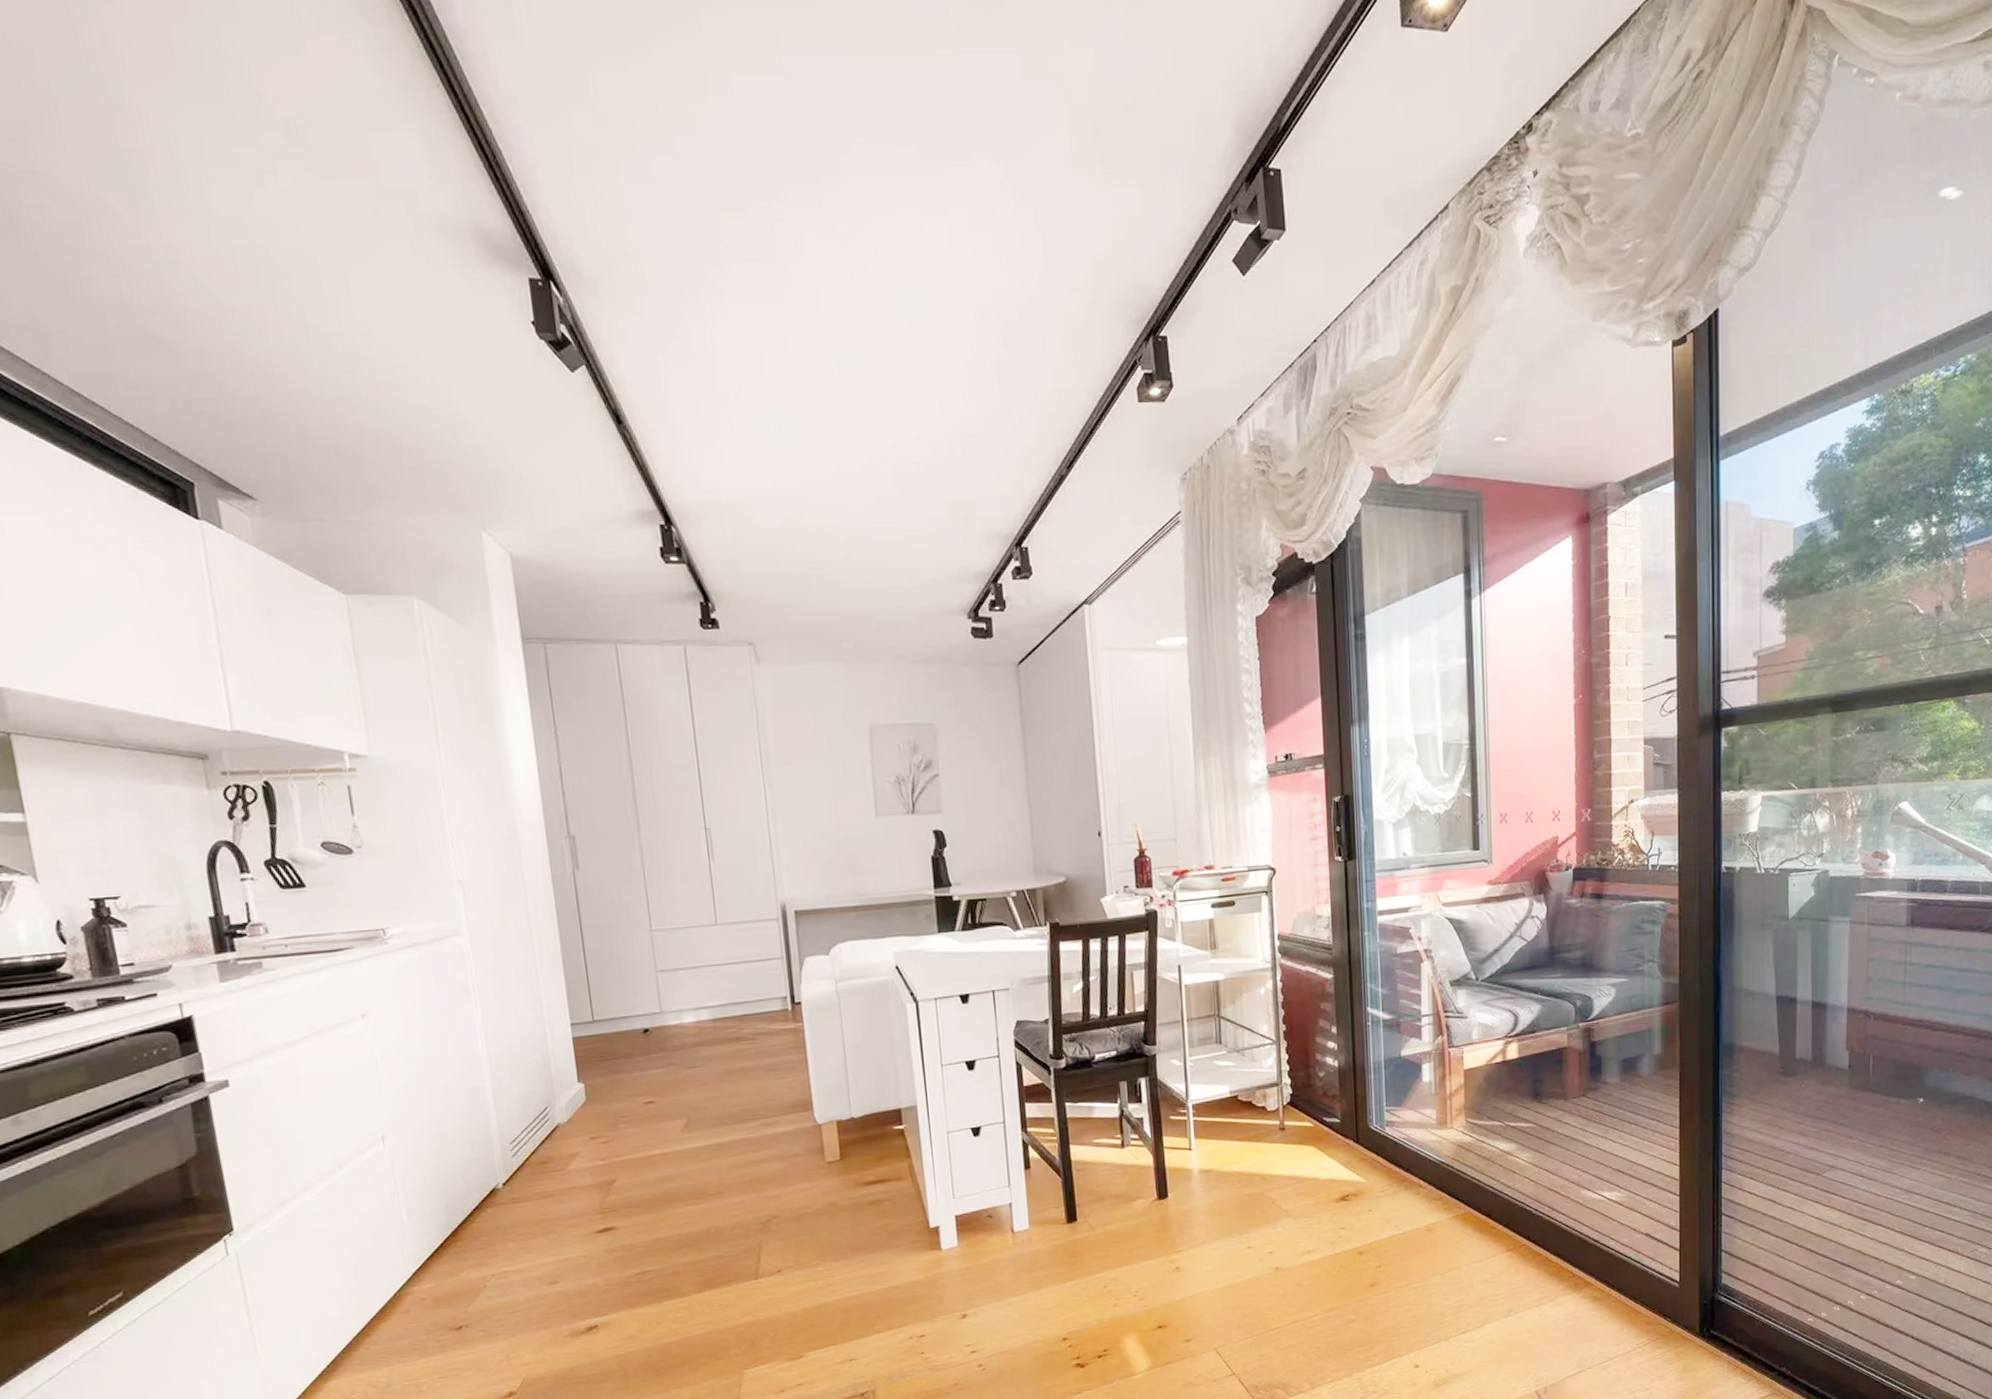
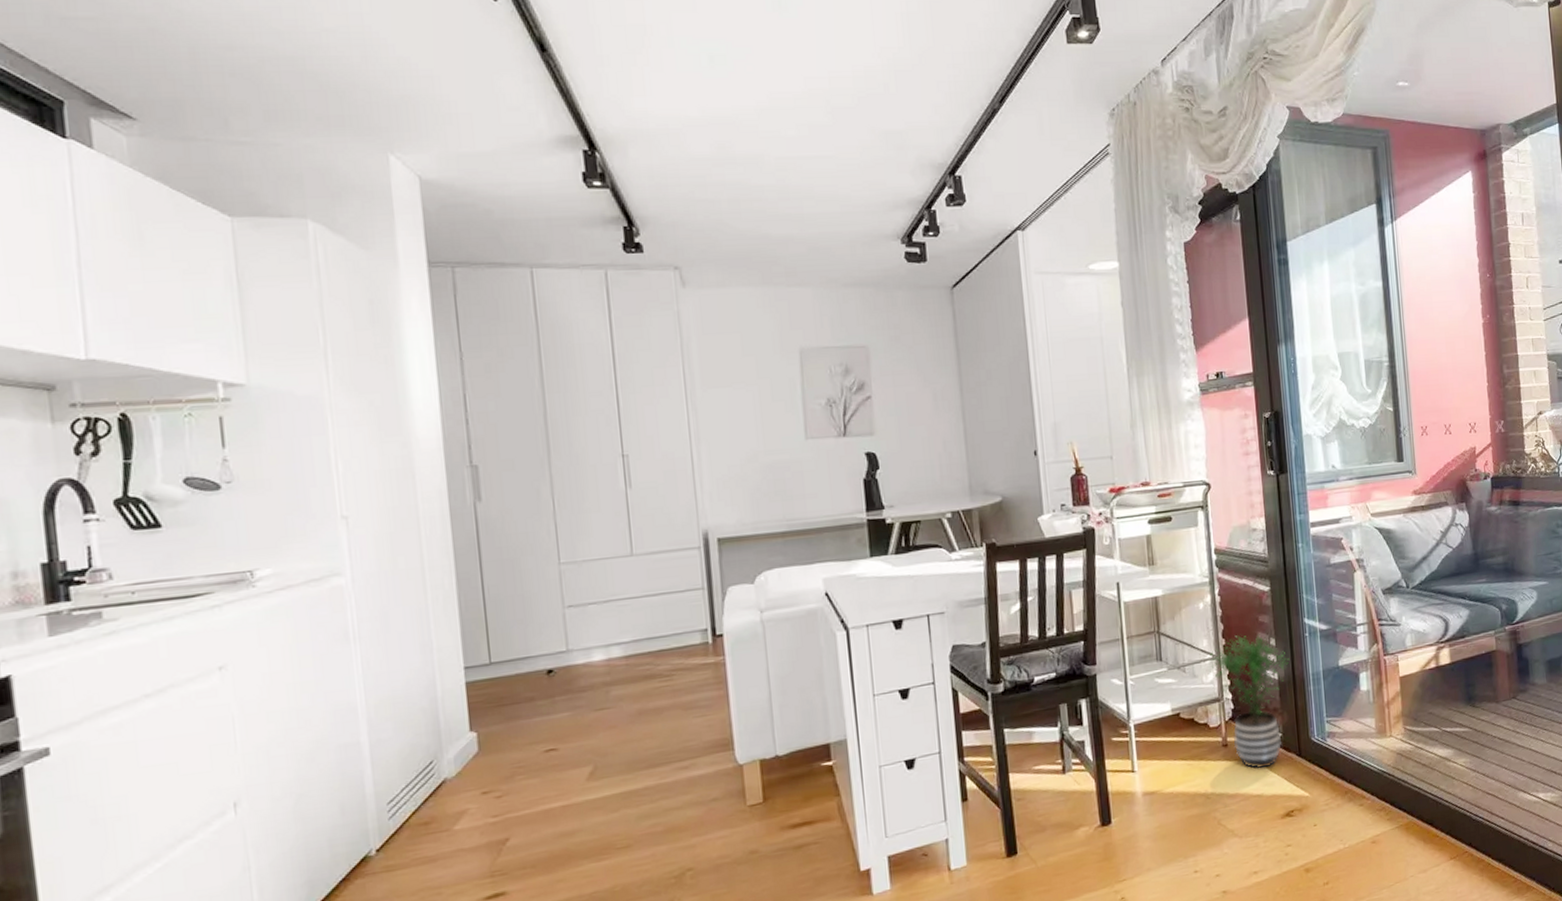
potted plant: none [1268,1021,1351,1154] -> present [1209,634,1290,769]

